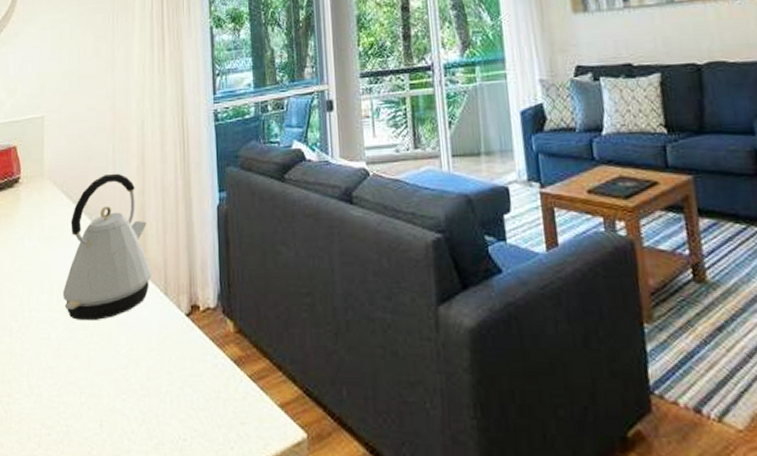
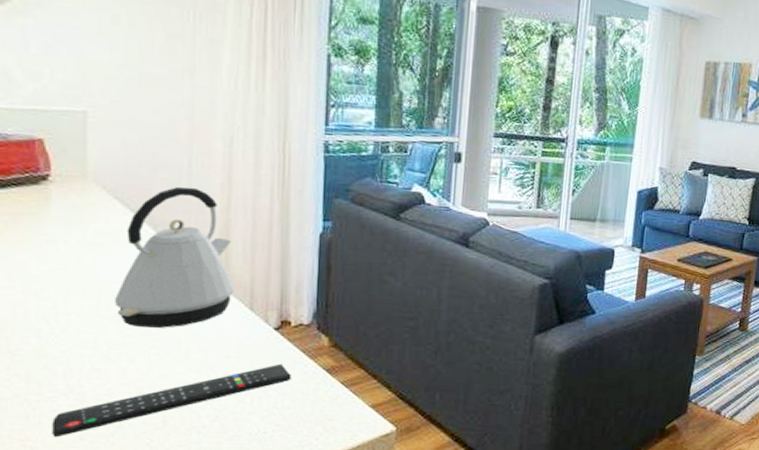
remote control: none [18,355,204,444] -> present [52,363,291,438]

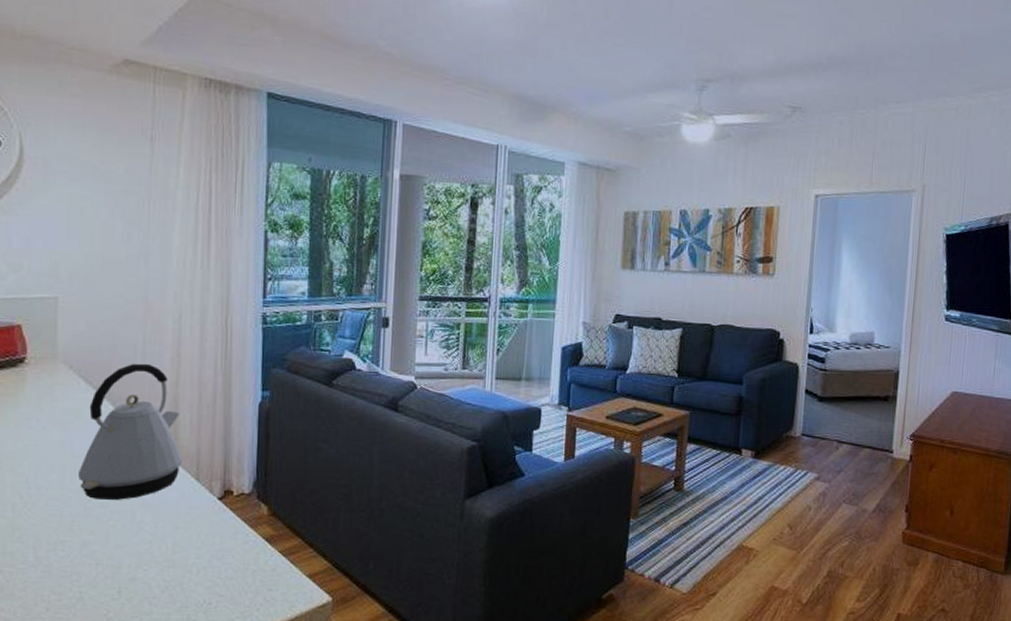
remote control: present [52,363,291,438] -> none [23,533,234,609]

